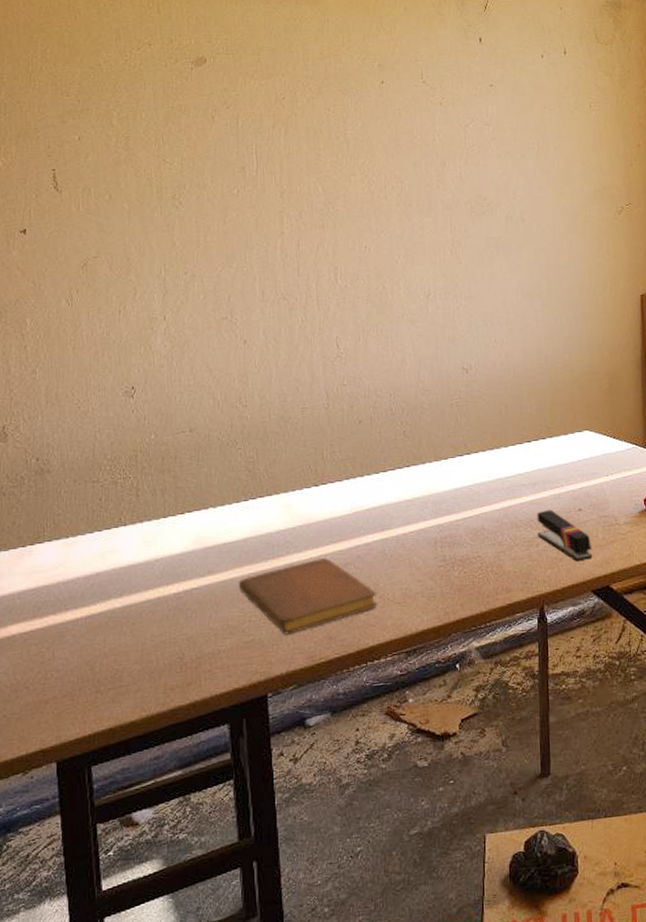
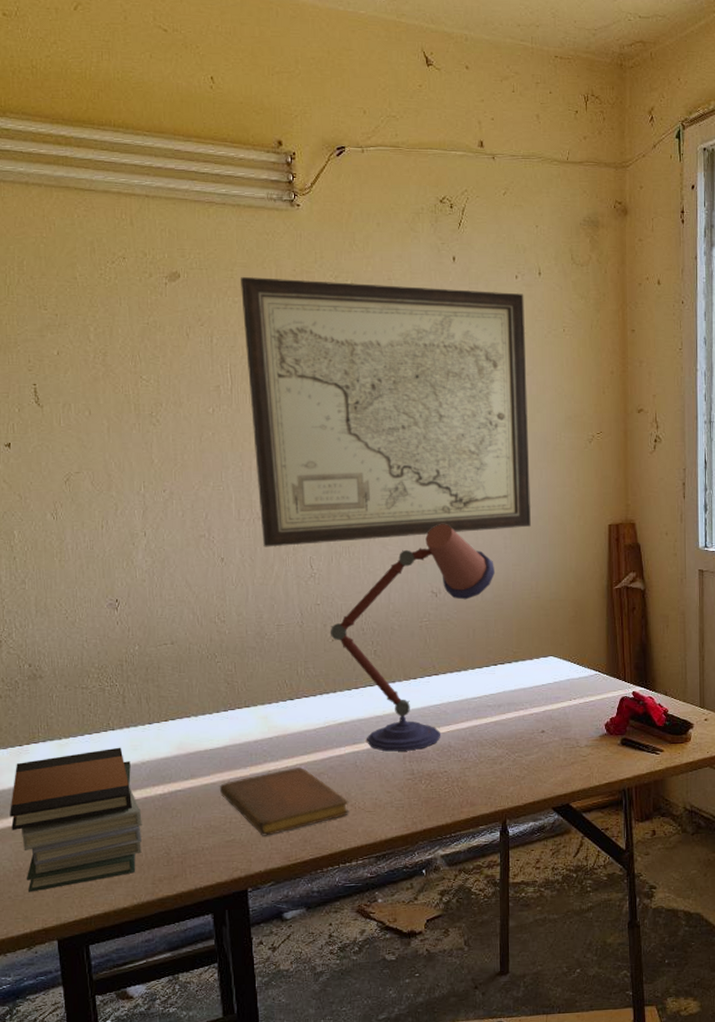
book stack: none [9,544,154,709] -> present [10,747,142,892]
wall art: none [268,61,562,328] -> present [241,277,531,547]
desk lamp: none [357,299,528,538] -> present [330,524,496,752]
stapler: present [537,509,593,562] -> none [501,730,554,780]

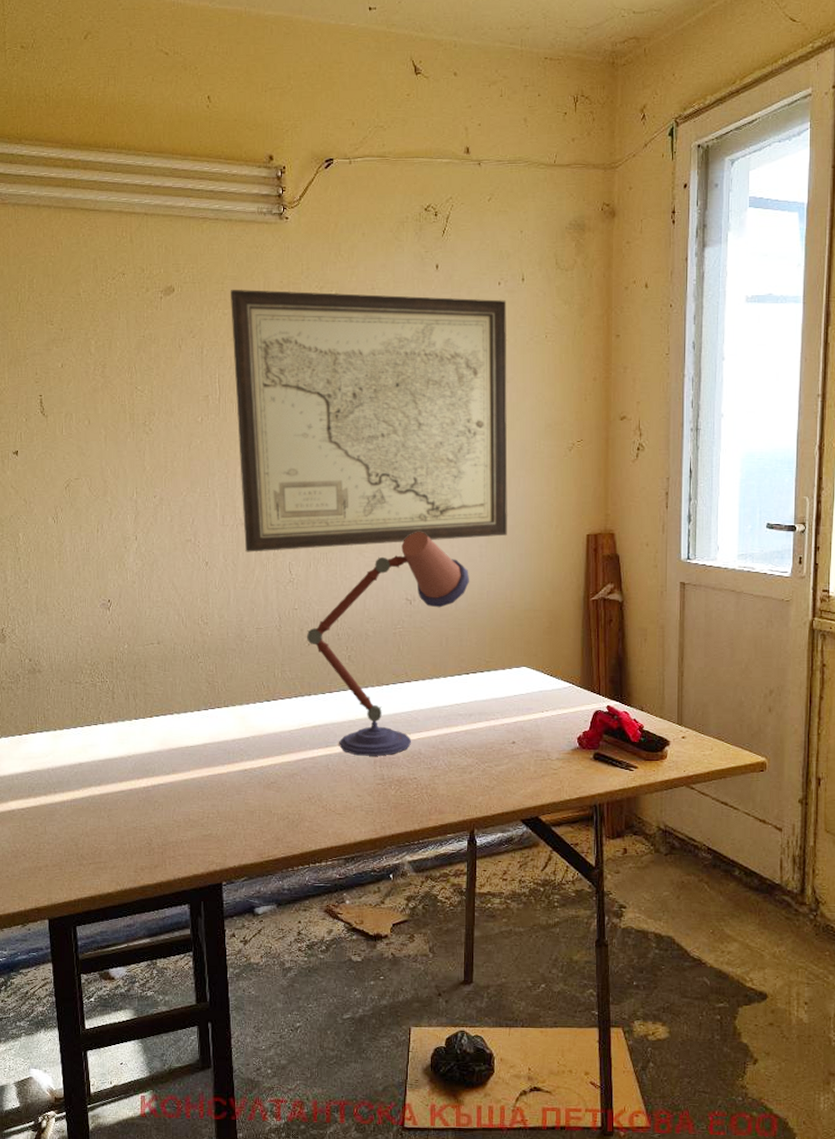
book stack: present [10,747,142,892] -> none [9,740,127,873]
notebook: present [219,767,349,836] -> none [198,767,320,832]

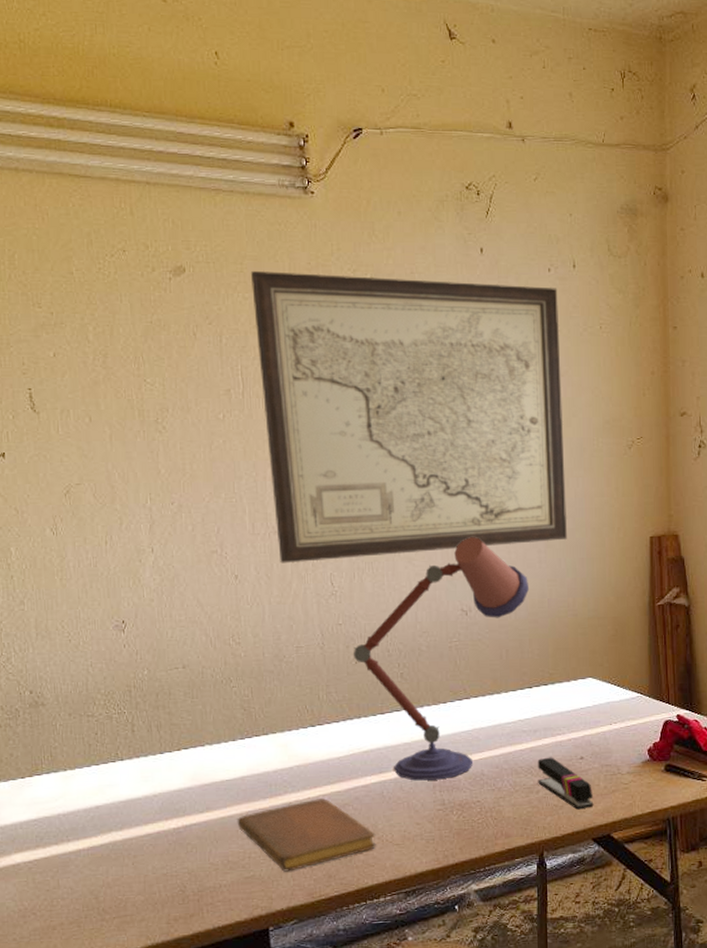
notebook: none [198,767,320,832] -> present [237,798,376,872]
stapler: none [471,740,524,792] -> present [537,757,594,810]

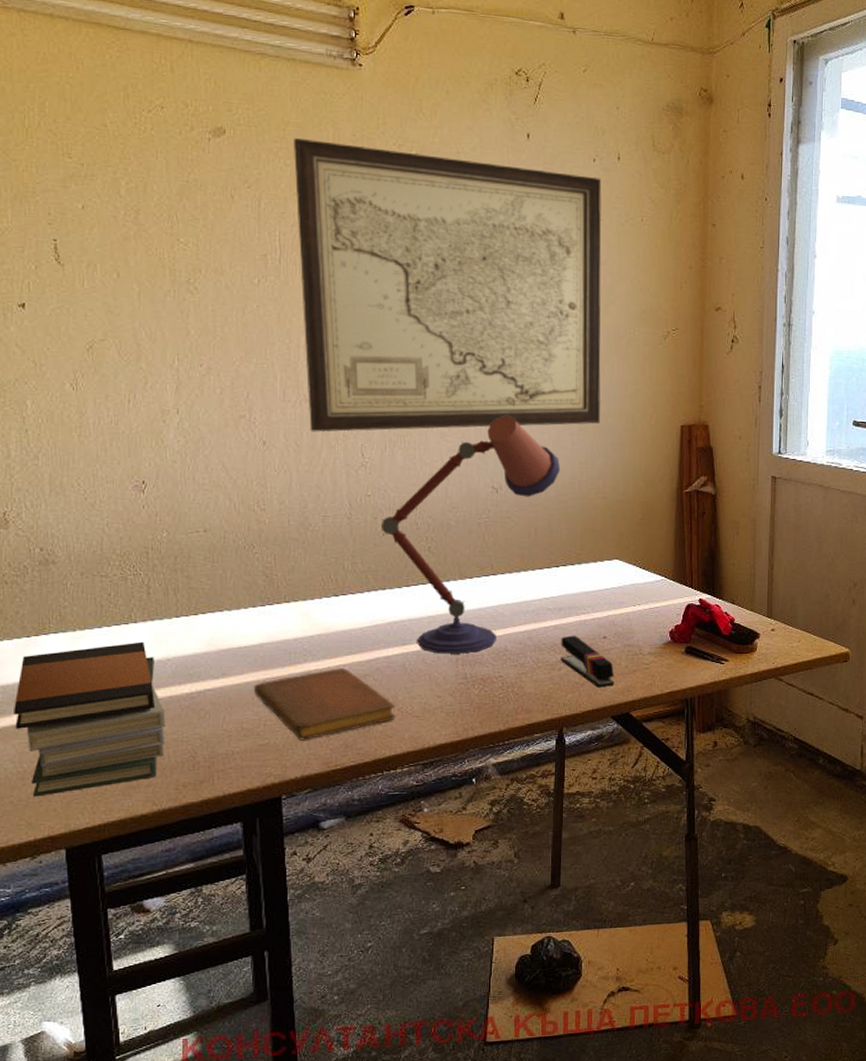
book stack: none [12,778,155,934] -> present [14,641,166,797]

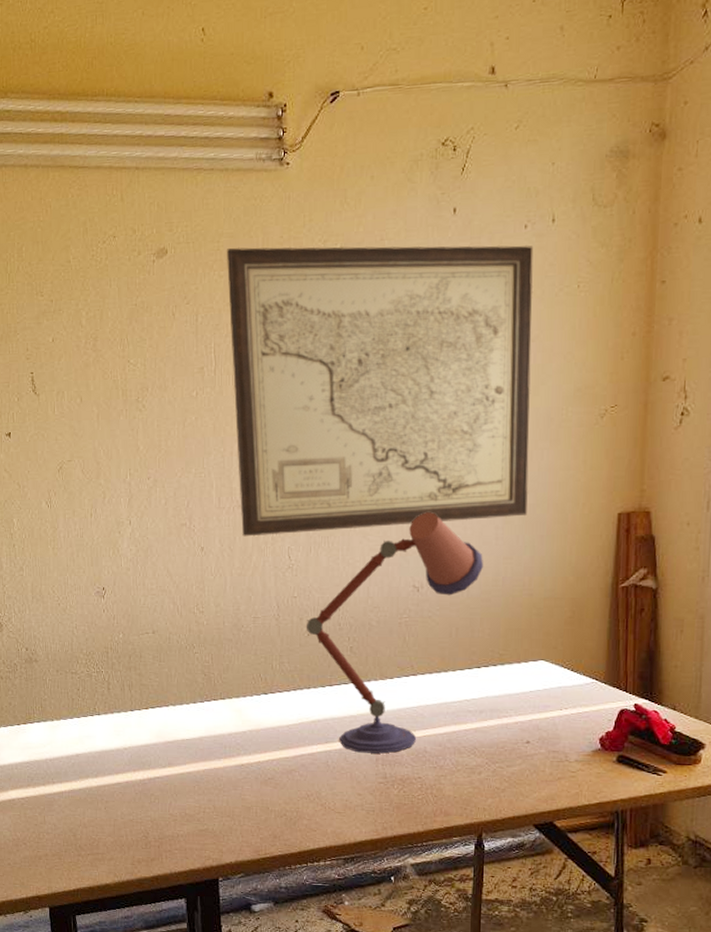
book stack: present [14,641,166,797] -> none [9,731,124,861]
notebook: present [253,668,396,740] -> none [194,763,319,829]
stapler: present [560,635,615,688] -> none [481,739,538,794]

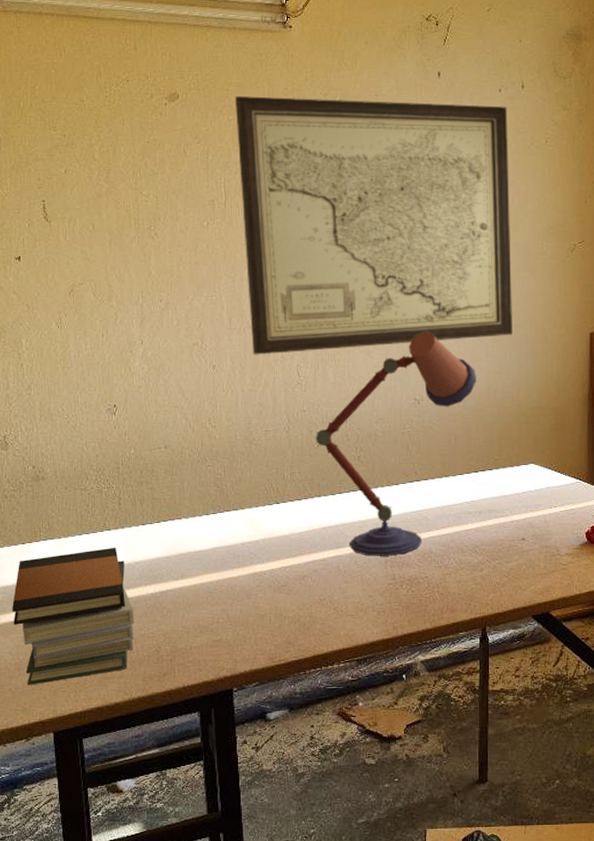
book stack: none [9,731,124,861] -> present [12,547,134,685]

